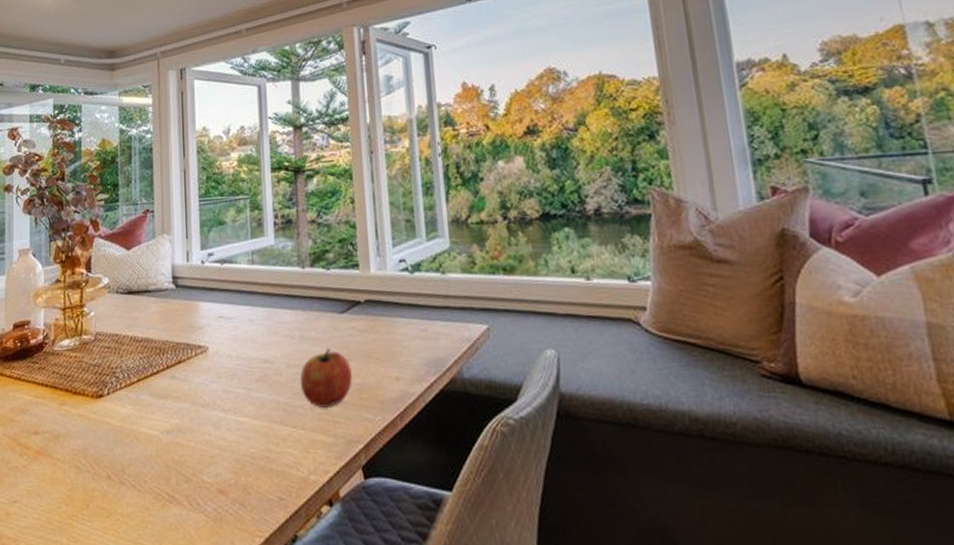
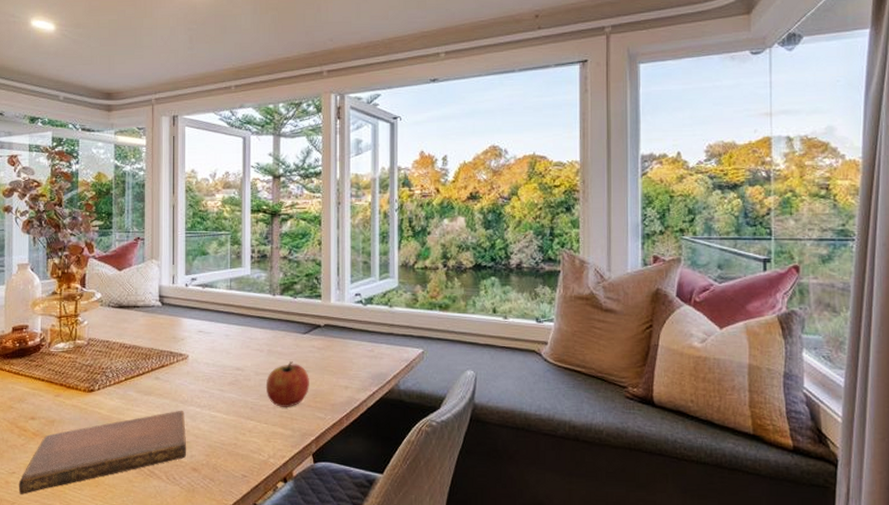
notebook: none [20,416,211,529] -> present [18,410,187,494]

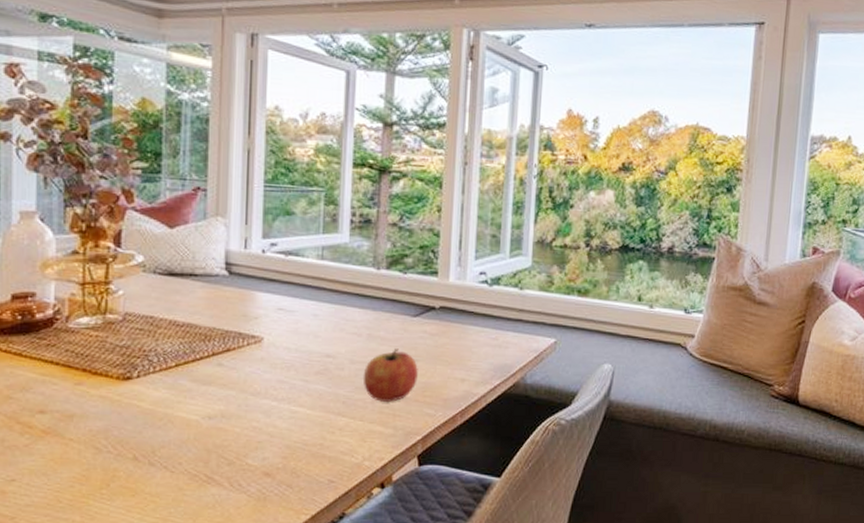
notebook: present [18,410,187,494] -> none [20,403,258,507]

